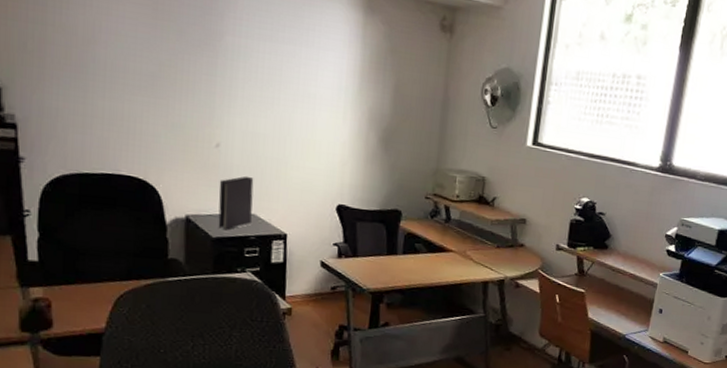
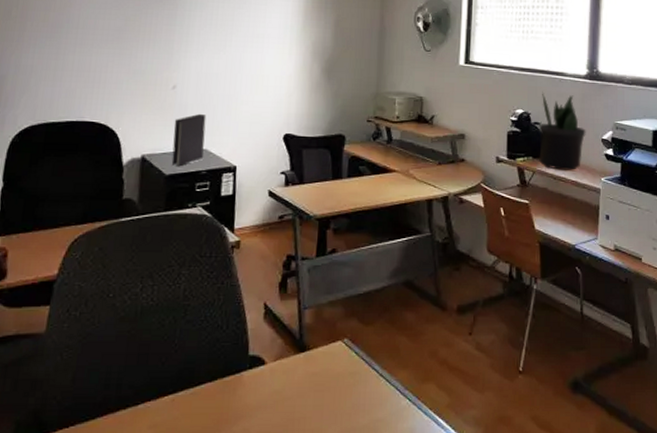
planter: none [599,181,651,263] -> present [539,91,586,170]

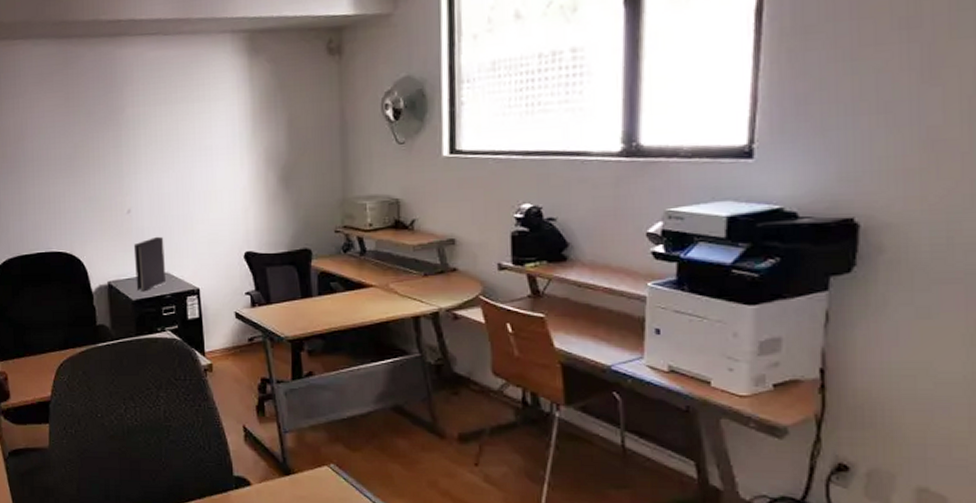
planter: present [539,91,586,170] -> none [555,179,623,275]

